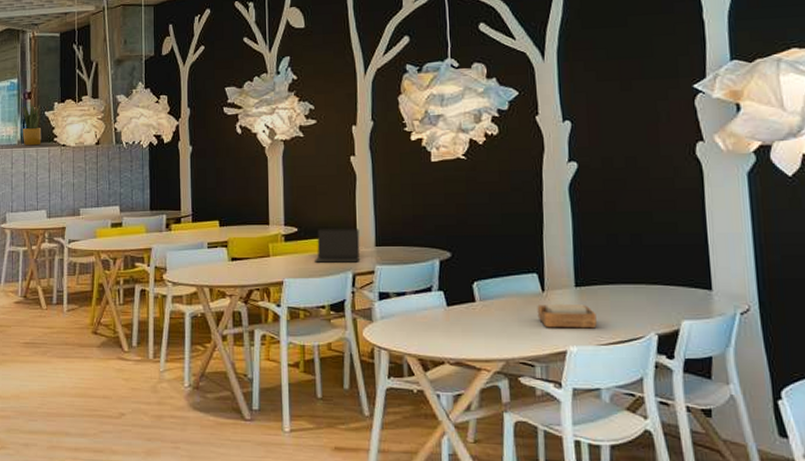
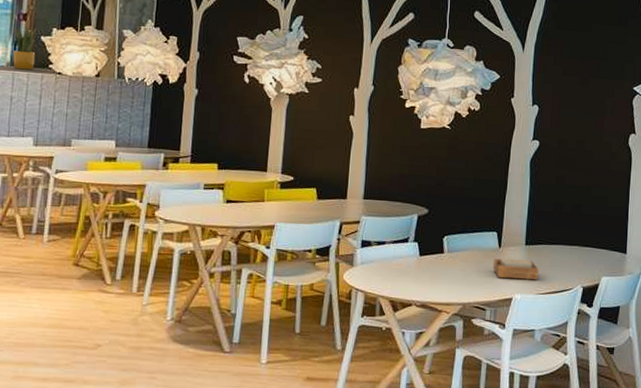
laptop: present [315,228,360,263] -> none [306,179,351,212]

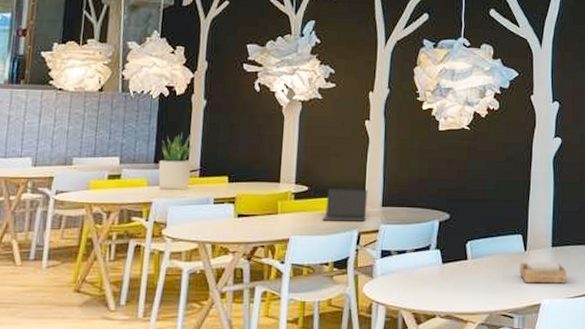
planter: present [13,27,36,70] -> none [11,43,35,87]
planter: none [151,119,184,176] -> present [158,132,192,191]
laptop: none [306,179,351,212] -> present [322,188,368,222]

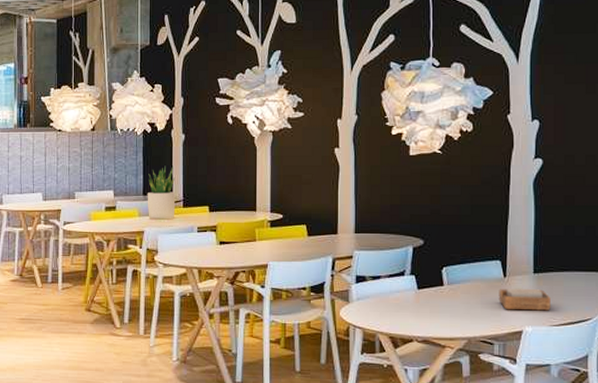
laptop: present [322,188,368,222] -> none [298,216,341,248]

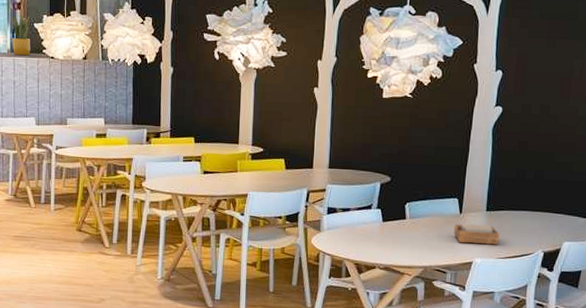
planter: none [17,90,38,130] -> present [10,15,31,56]
planter: present [147,165,176,221] -> none [136,97,163,149]

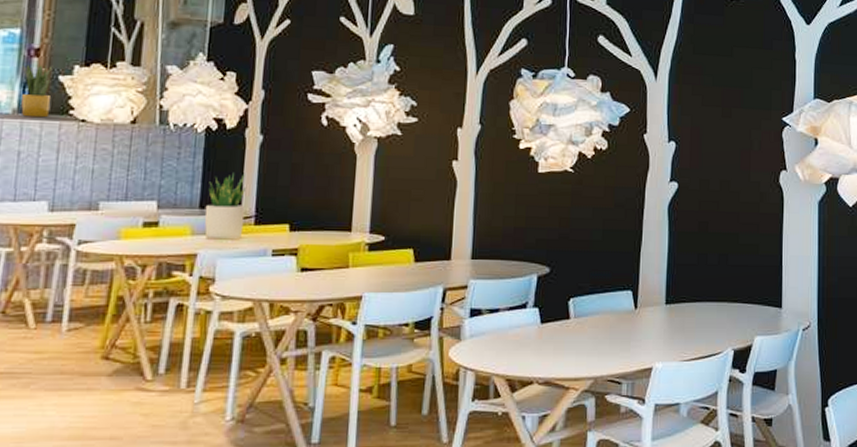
planter: none [136,97,163,149] -> present [204,172,246,241]
napkin holder: present [454,223,499,245] -> none [628,320,682,345]

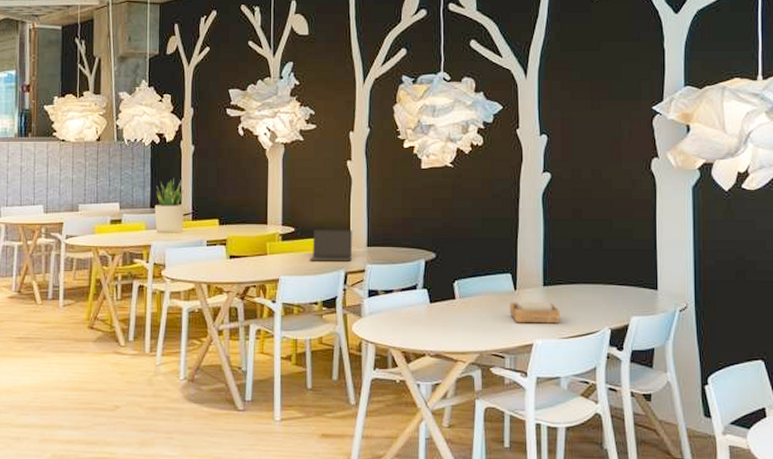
planter: present [21,64,52,118] -> none [19,98,40,140]
laptop: none [402,238,455,276] -> present [310,229,353,262]
napkin holder: none [628,320,682,345] -> present [509,301,560,324]

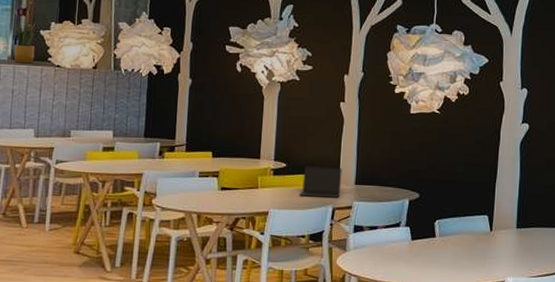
planter: none [19,98,40,140] -> present [13,21,35,64]
planter: present [154,177,184,234] -> none [148,109,179,164]
napkin holder: present [509,301,560,324] -> none [484,241,530,263]

